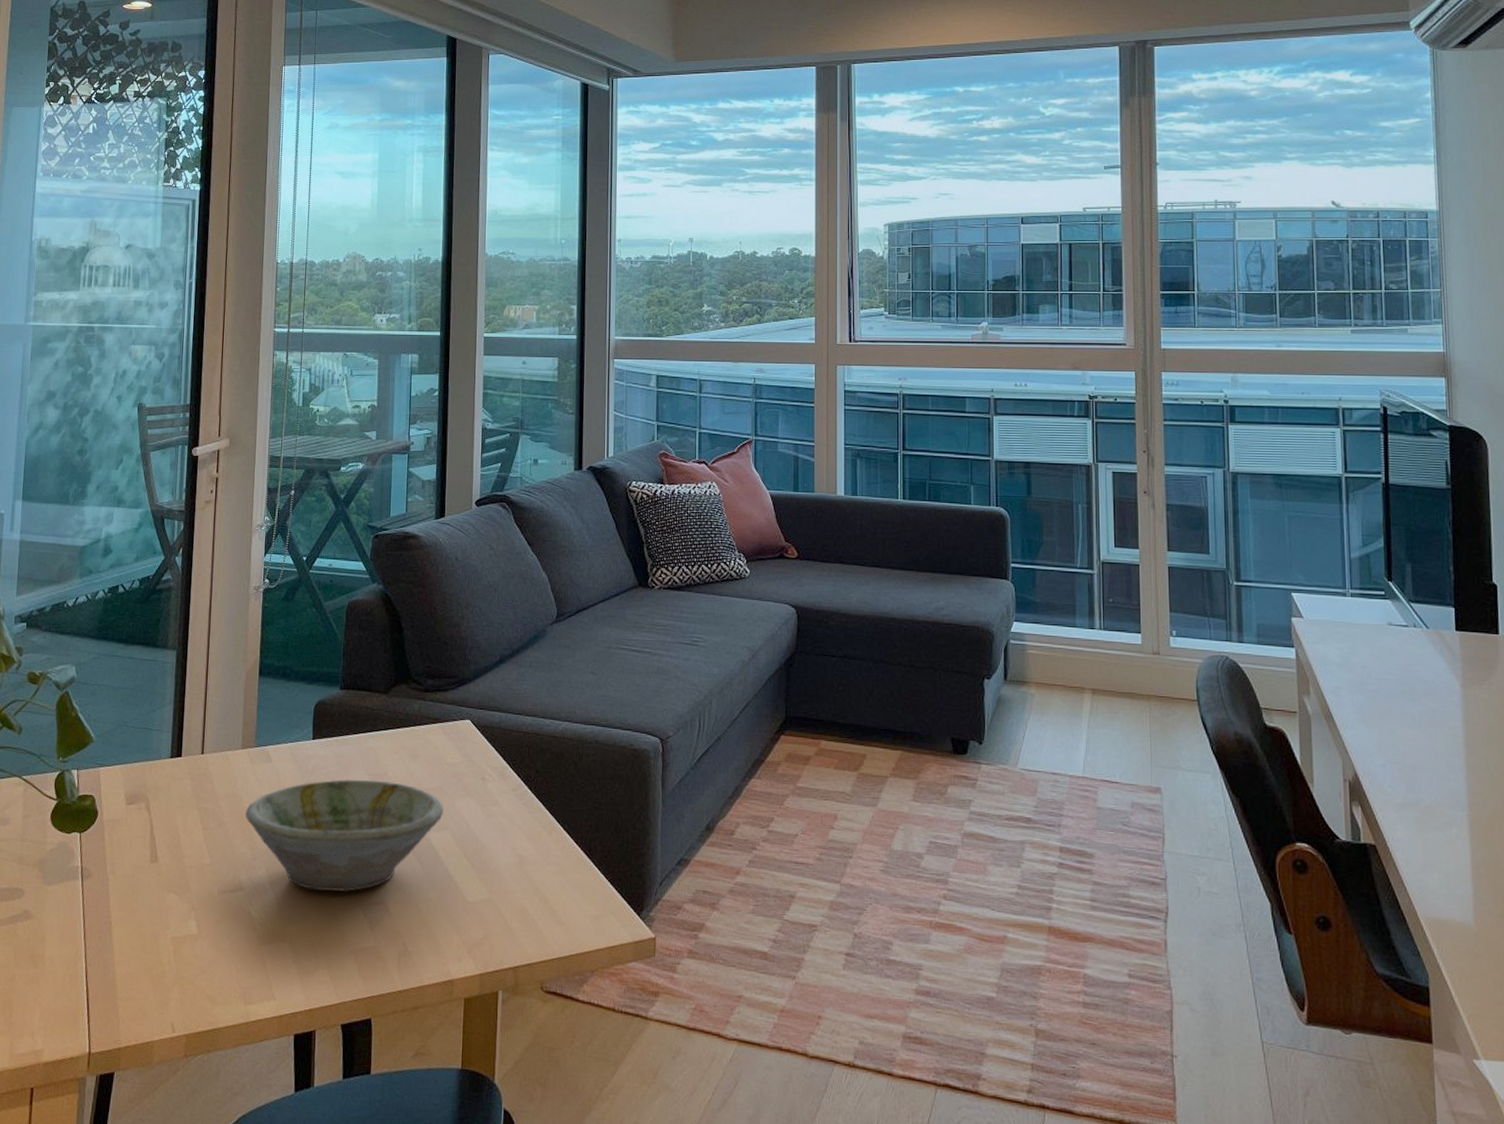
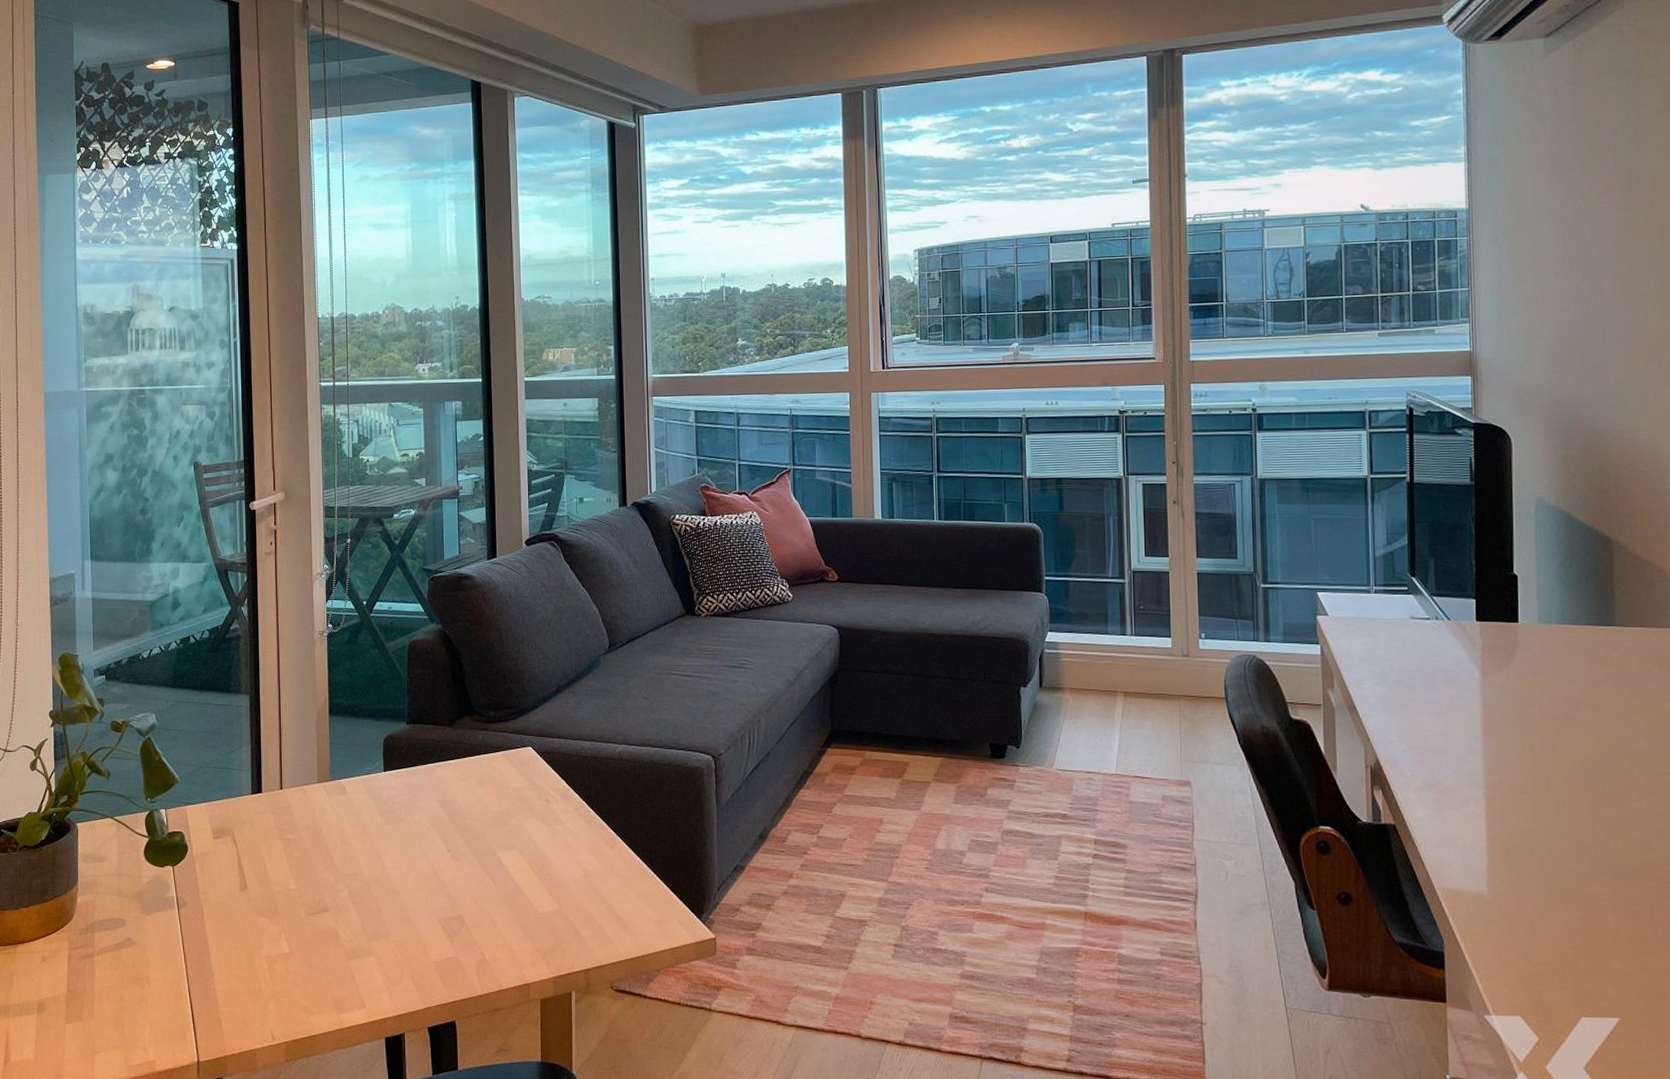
bowl: present [245,779,443,893] -> none [326,806,511,910]

